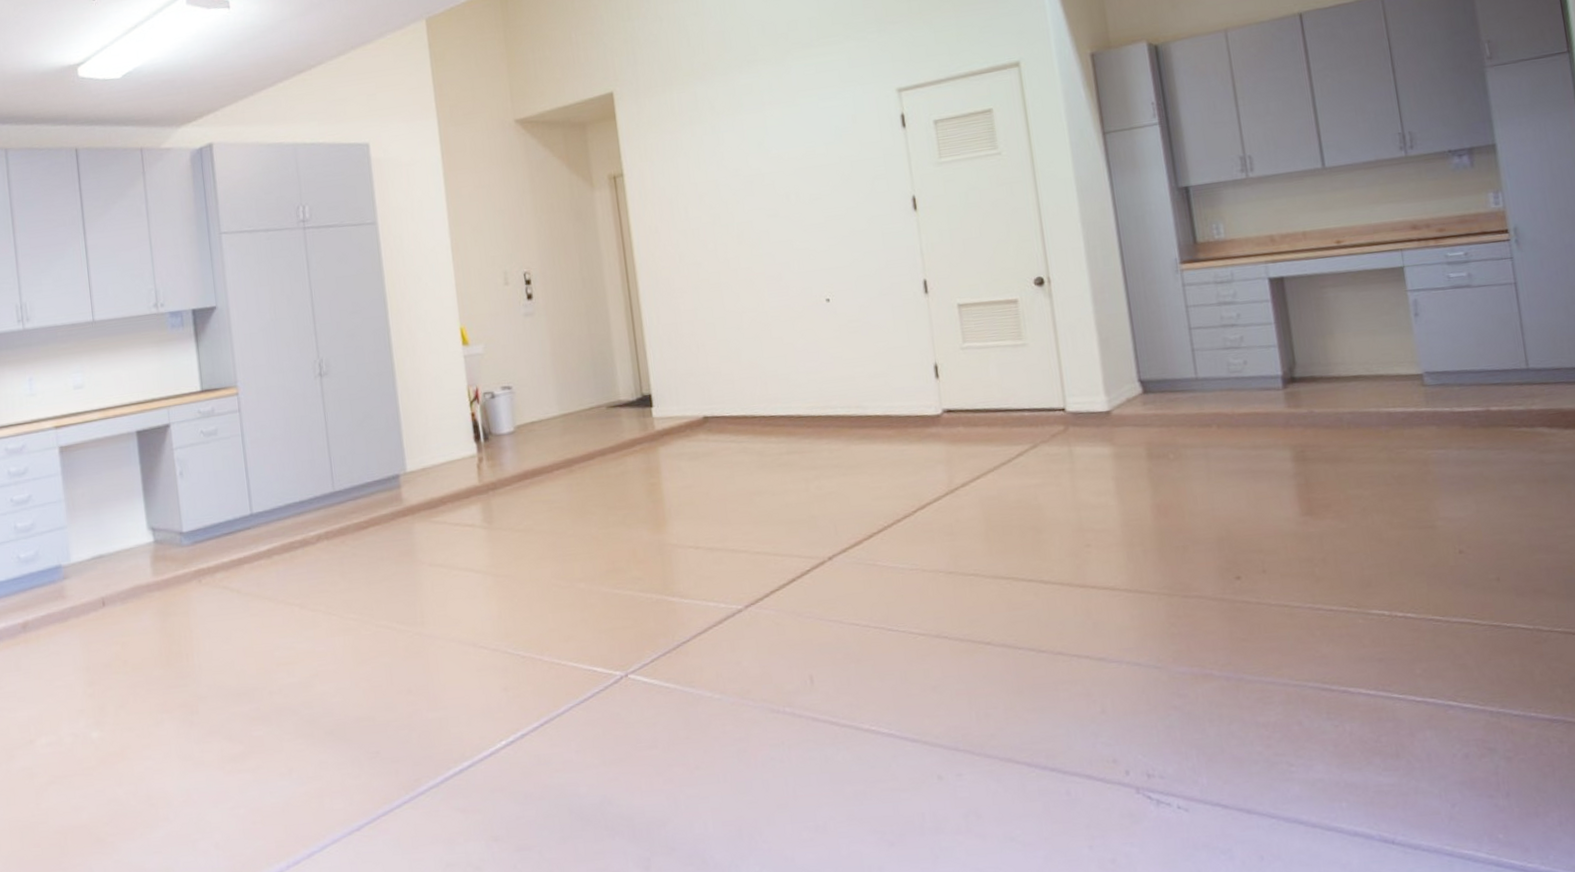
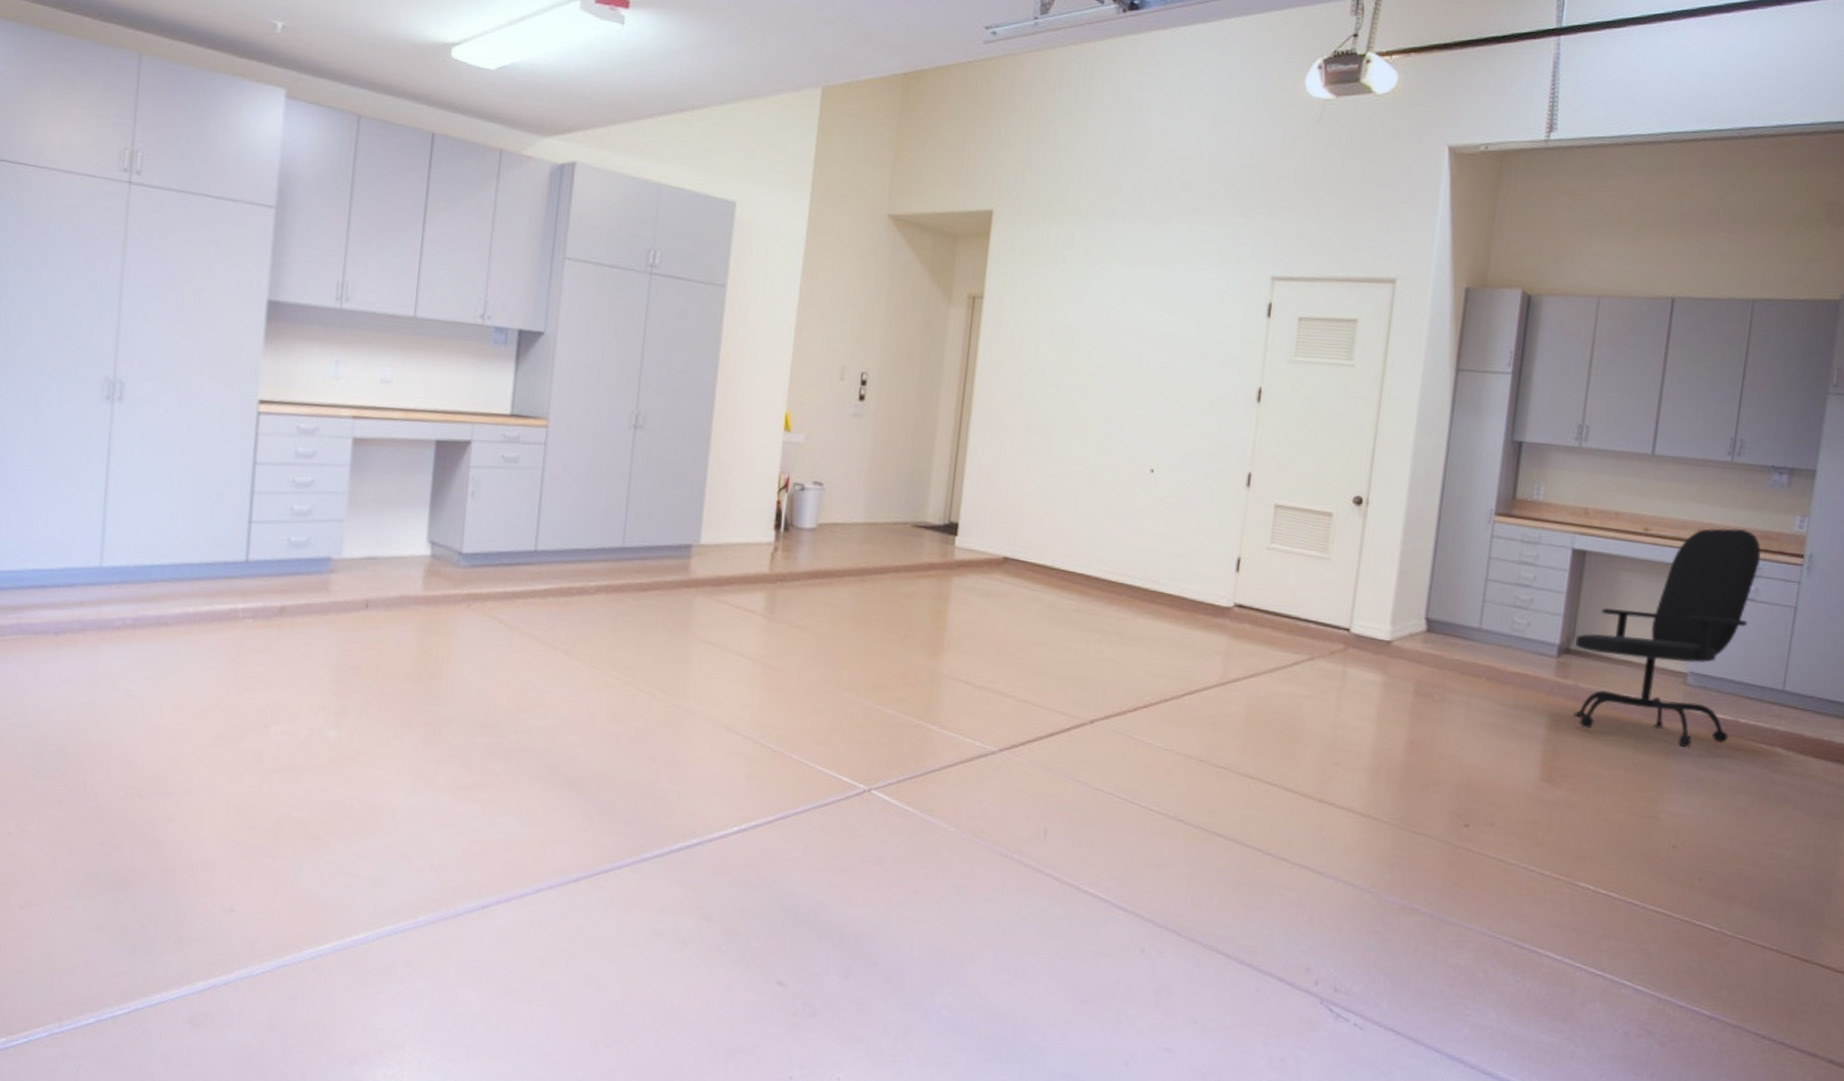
office chair: none [1297,218,1485,453] -> present [1573,528,1761,748]

